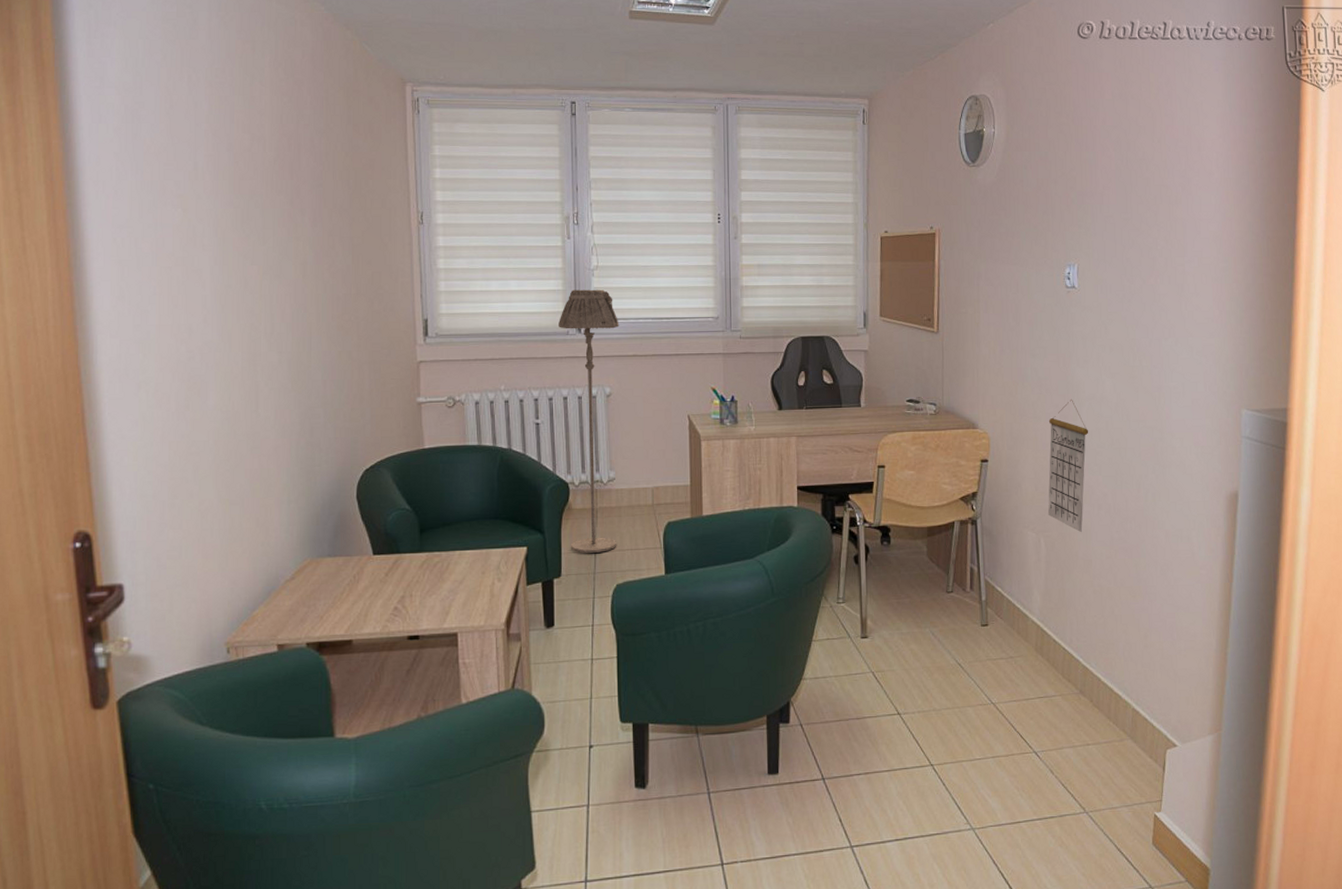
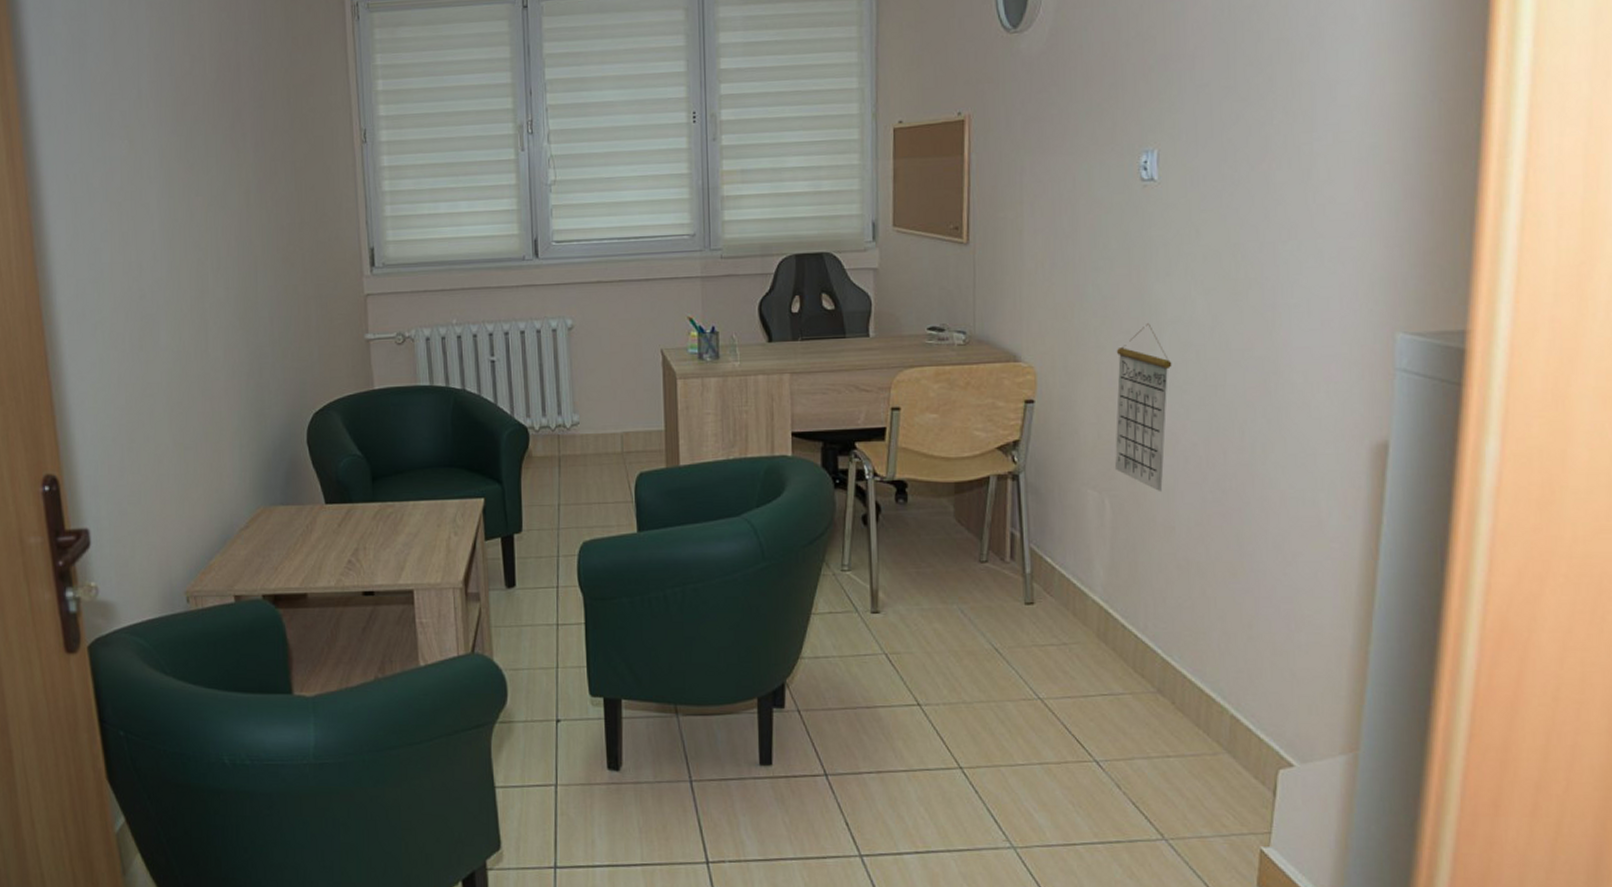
floor lamp: present [559,289,620,553] -> none [513,207,583,506]

